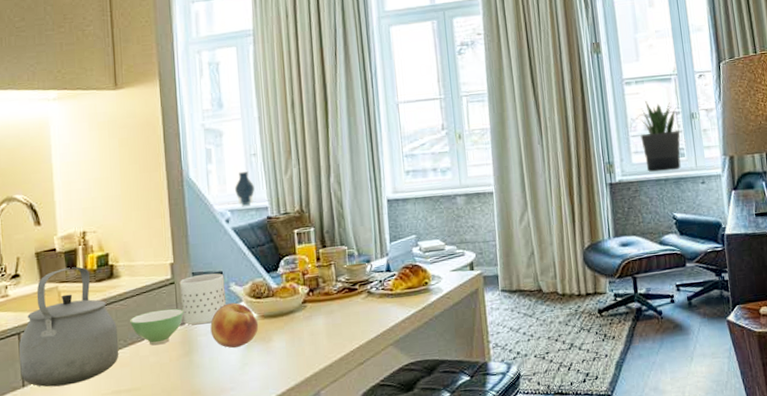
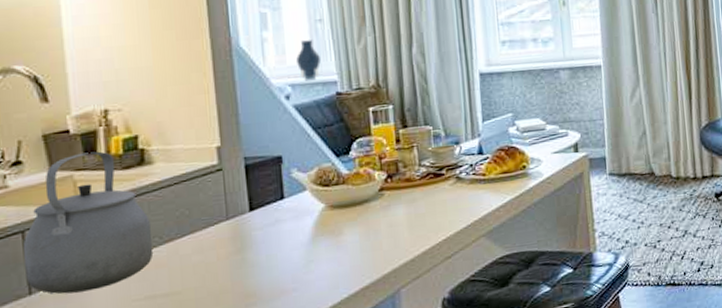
bowl: present [129,308,184,346] -> none [165,199,235,243]
mug: present [179,273,226,325] -> none [228,158,286,218]
fruit: present [210,302,259,349] -> none [267,191,327,244]

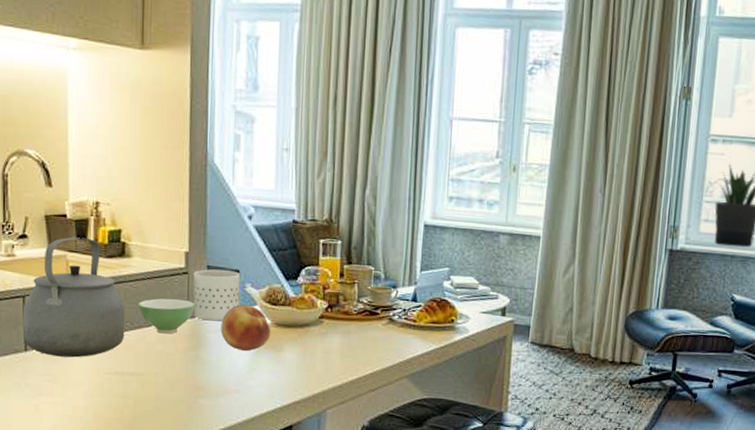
bowl: none [165,199,235,243] -> present [137,298,195,334]
mug: none [228,158,286,218] -> present [193,269,241,321]
fruit: none [267,191,327,244] -> present [221,304,271,352]
vase: present [296,40,321,81] -> none [262,166,283,206]

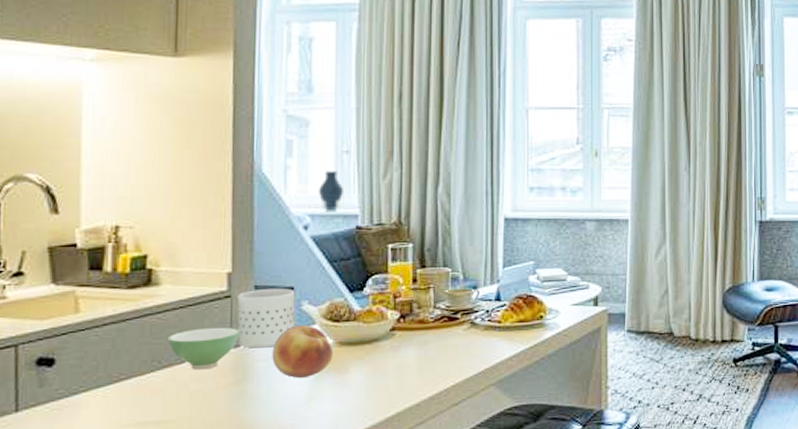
tea kettle: present [24,237,125,358] -> none [14,268,151,414]
vase: none [262,166,283,206] -> present [319,171,343,212]

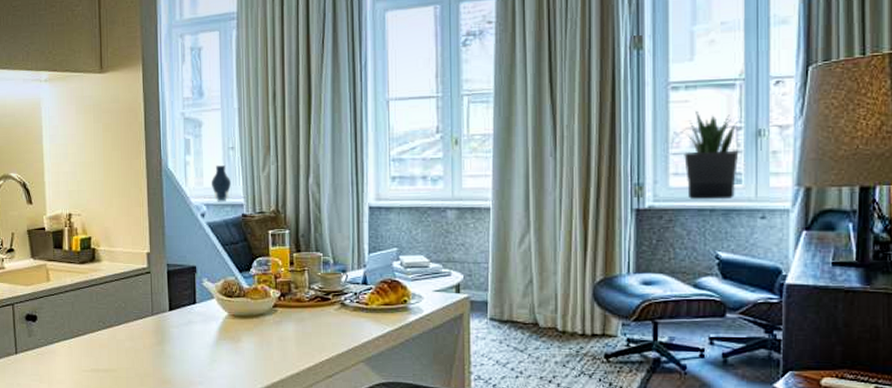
bowl: present [167,326,240,370] -> none [108,297,158,331]
mug: present [237,289,295,349] -> none [155,267,198,316]
fruit: present [272,325,334,379] -> none [182,298,229,344]

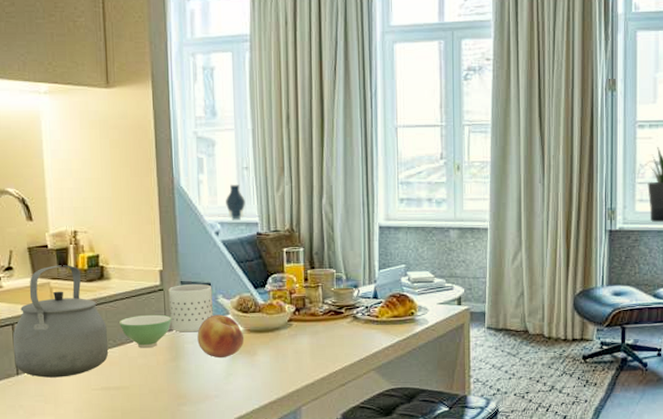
tea kettle: none [13,247,99,358] -> present [13,265,109,378]
bowl: none [108,297,158,331] -> present [118,314,172,348]
mug: none [155,267,198,316] -> present [168,284,213,333]
fruit: none [182,298,229,344] -> present [197,314,245,359]

